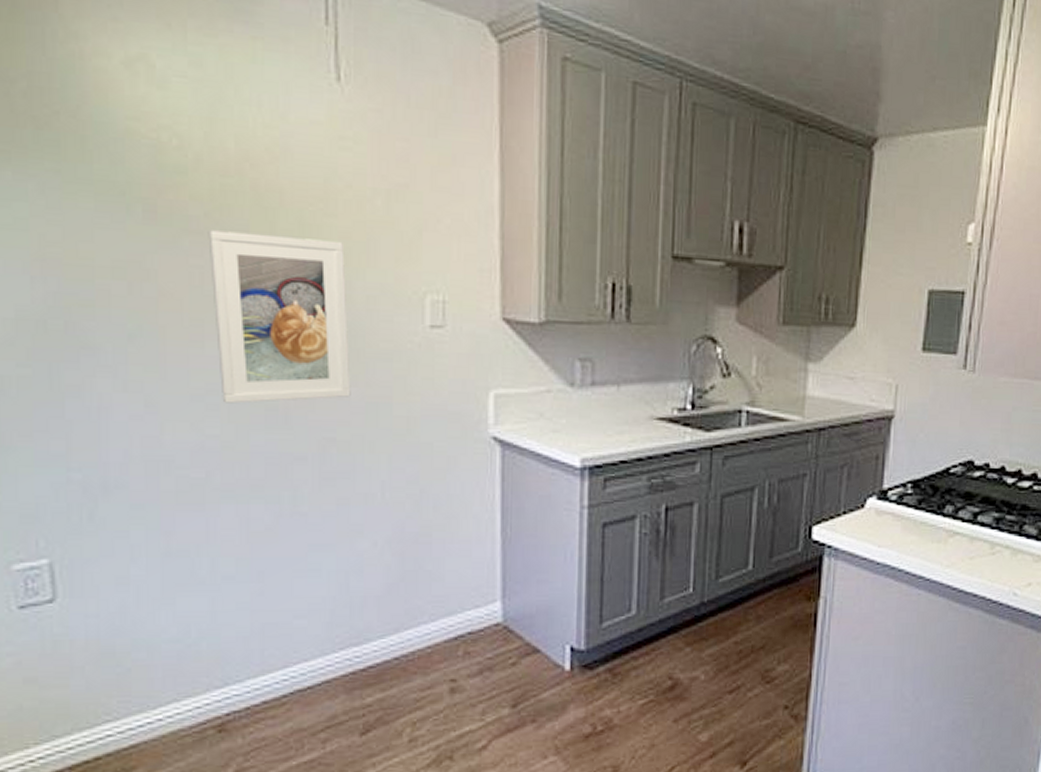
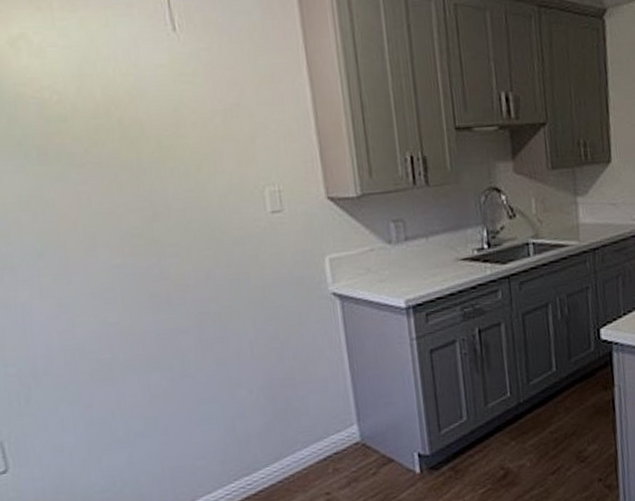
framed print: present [208,230,351,404] -> none [89,155,217,297]

